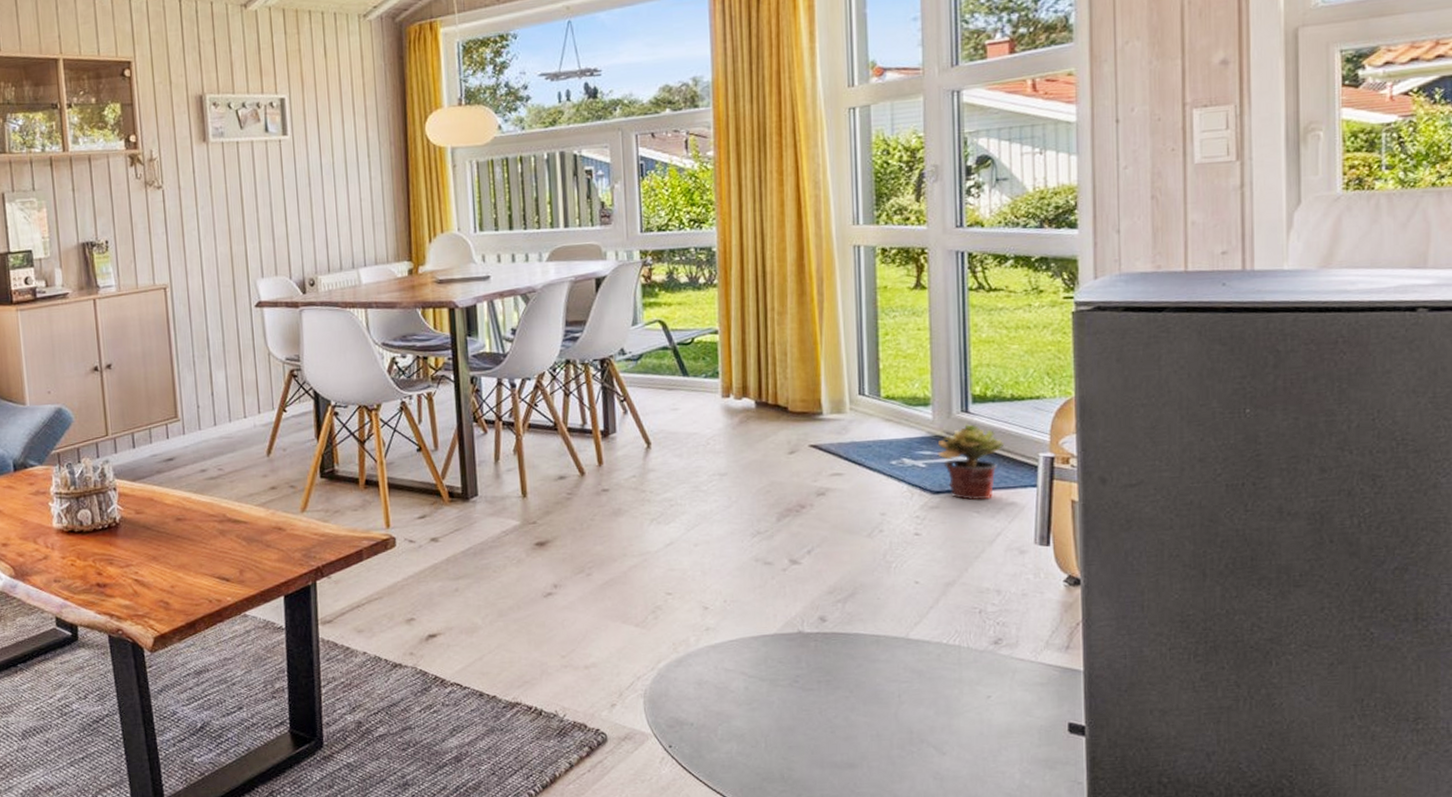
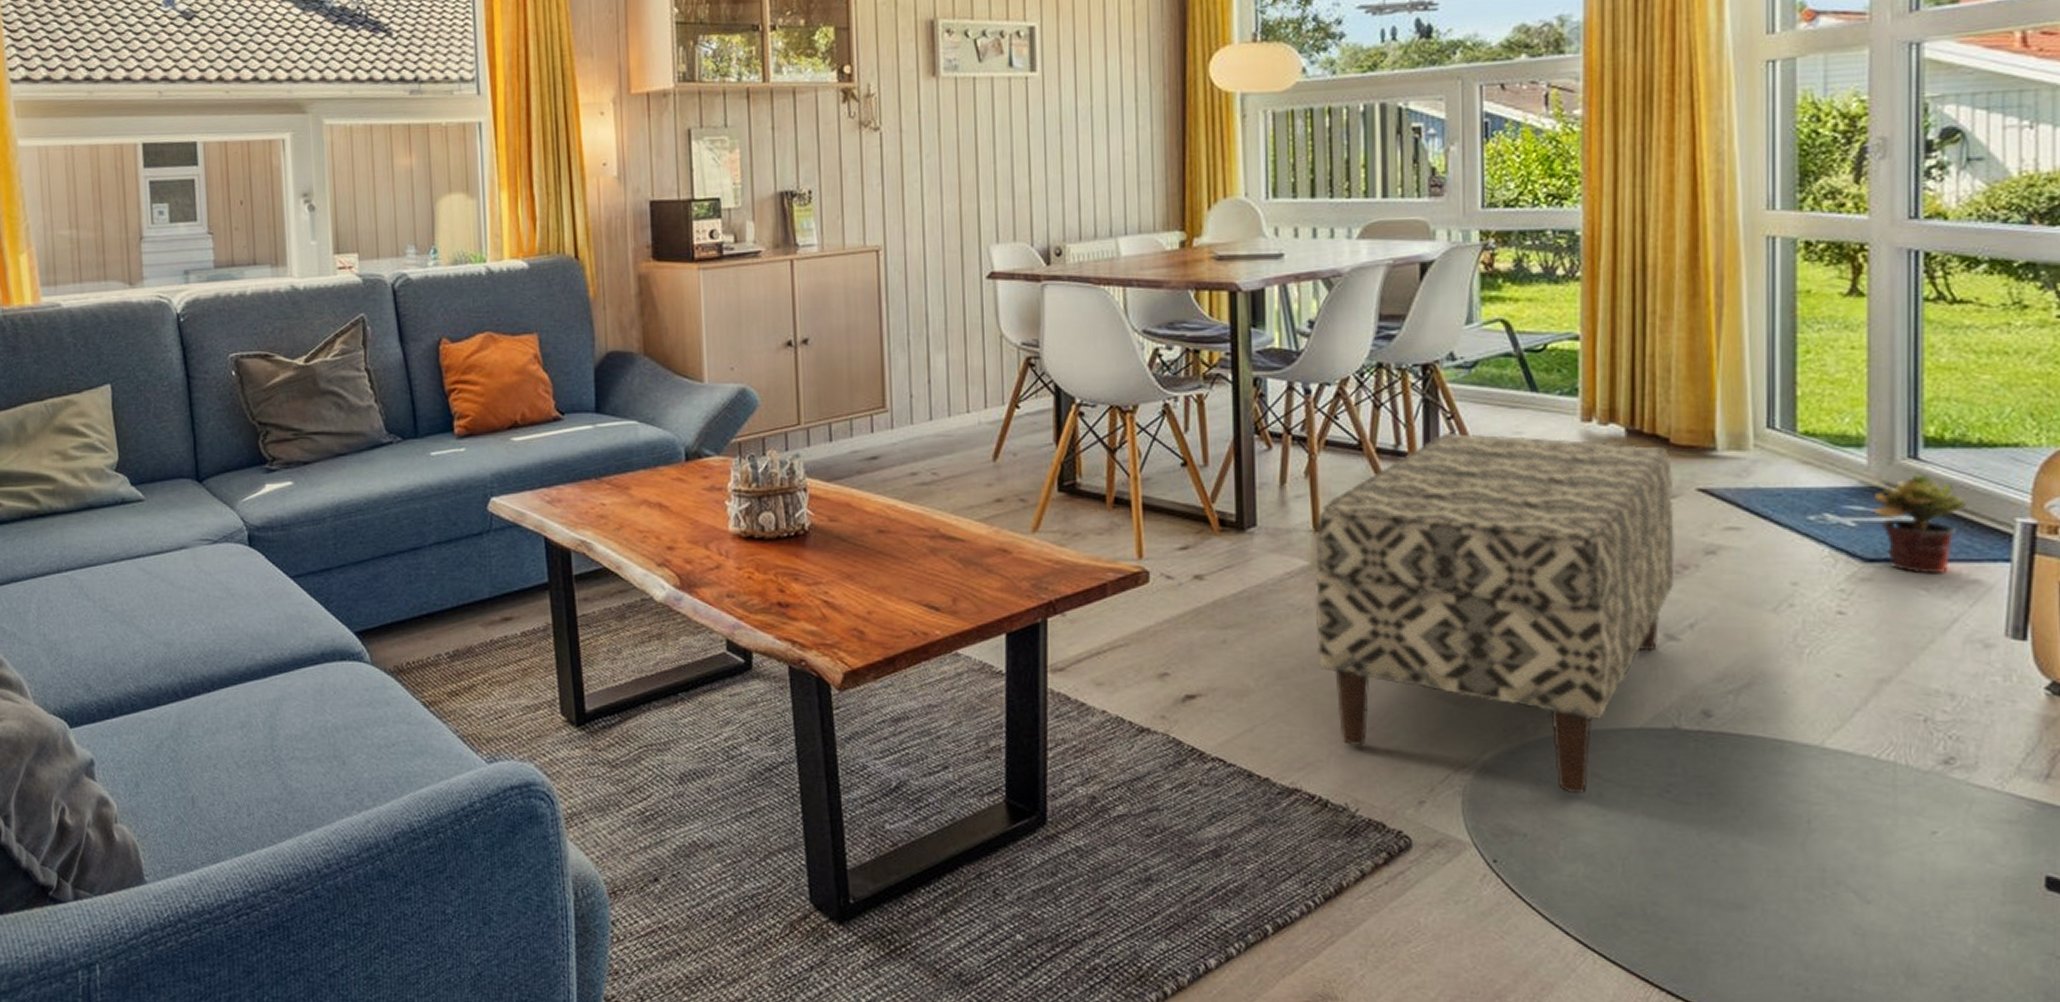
bench: none [524,412,796,689] -> present [1315,433,1675,793]

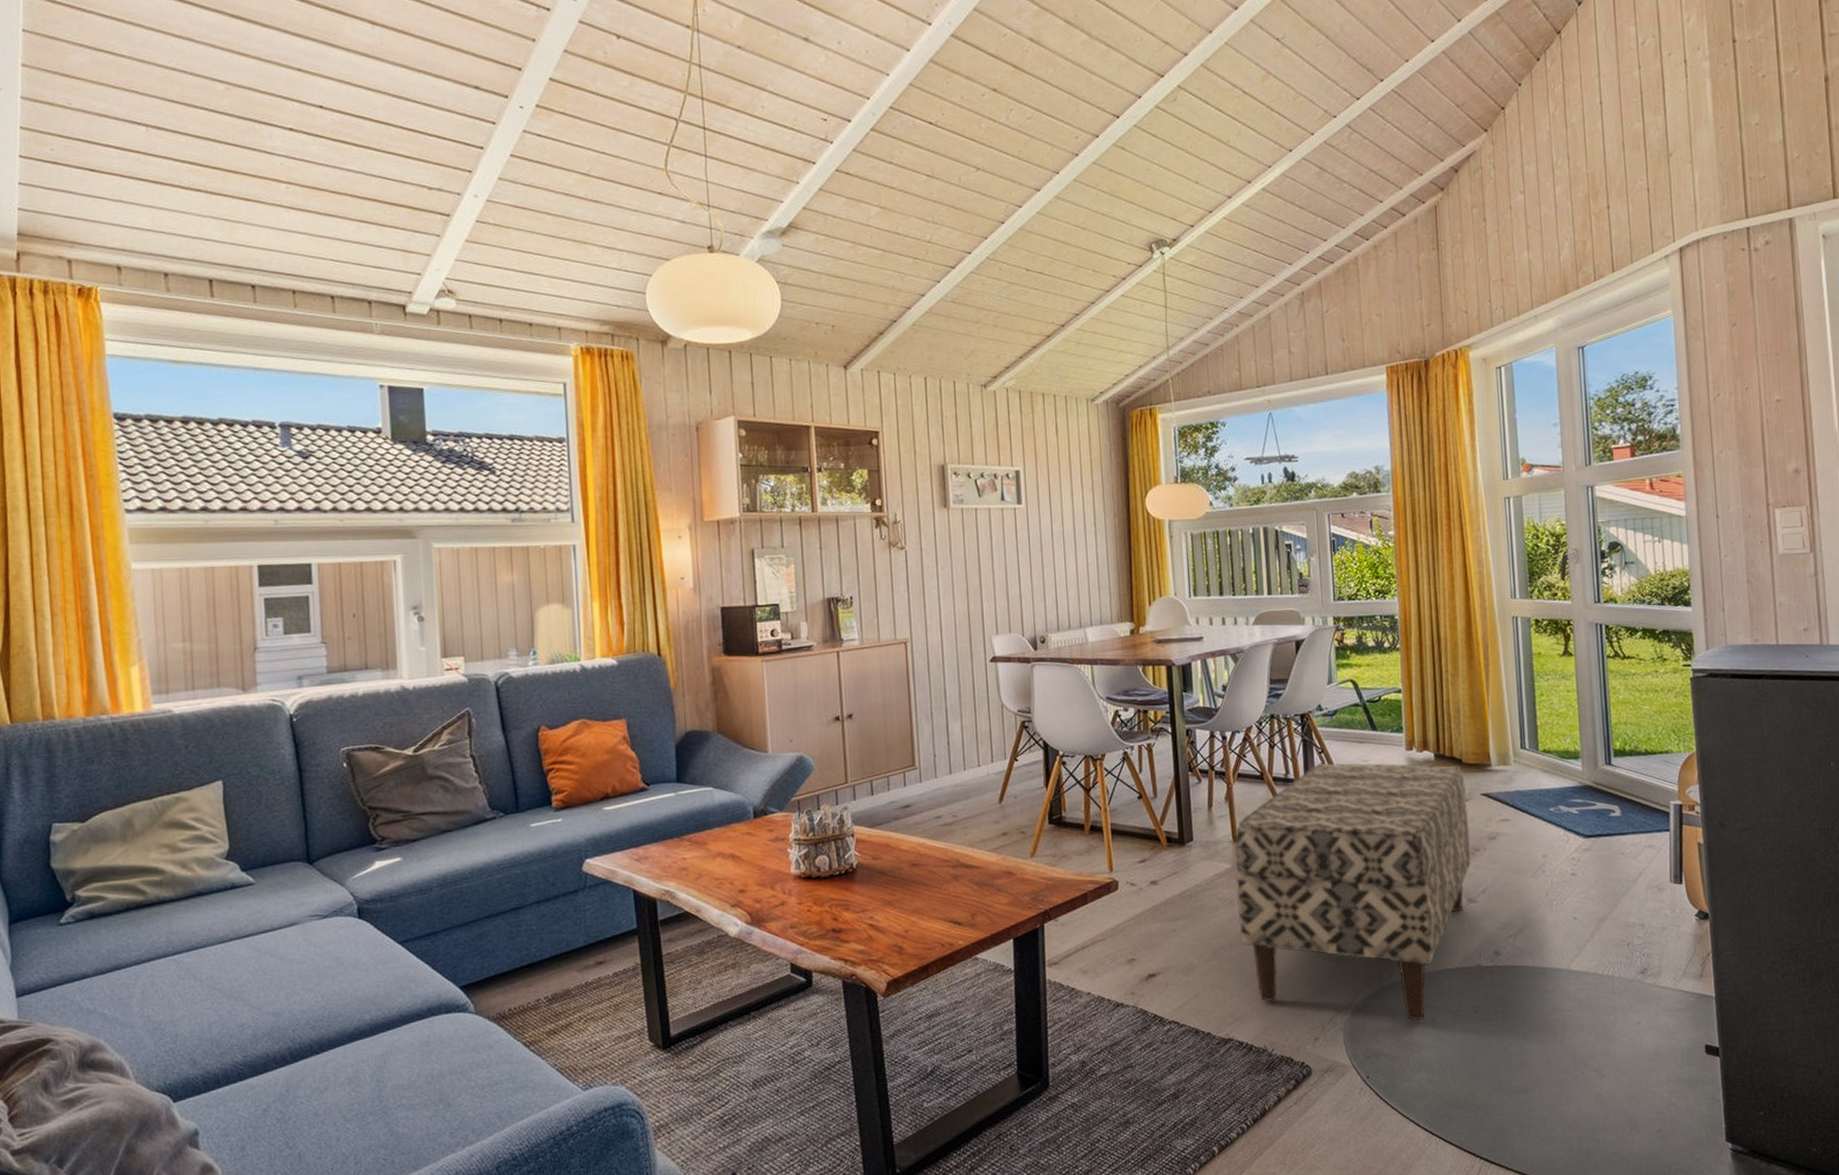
potted plant: present [1873,474,1968,574] -> none [1587,775,1642,844]

